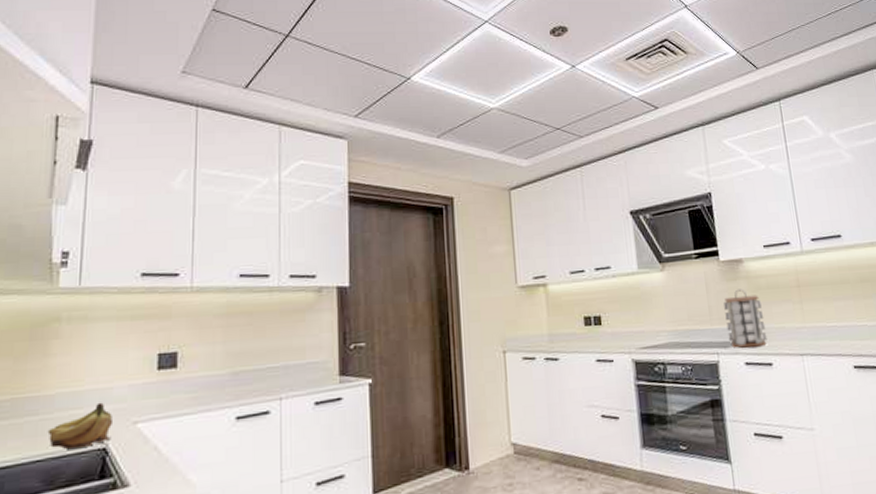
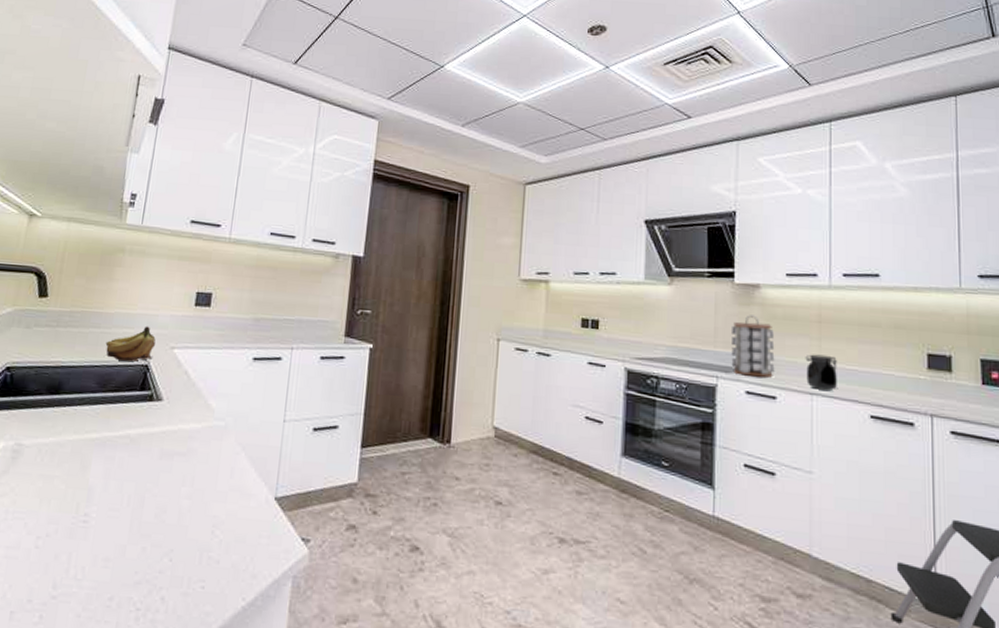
jar: none [791,316,822,351] -> present [805,354,837,392]

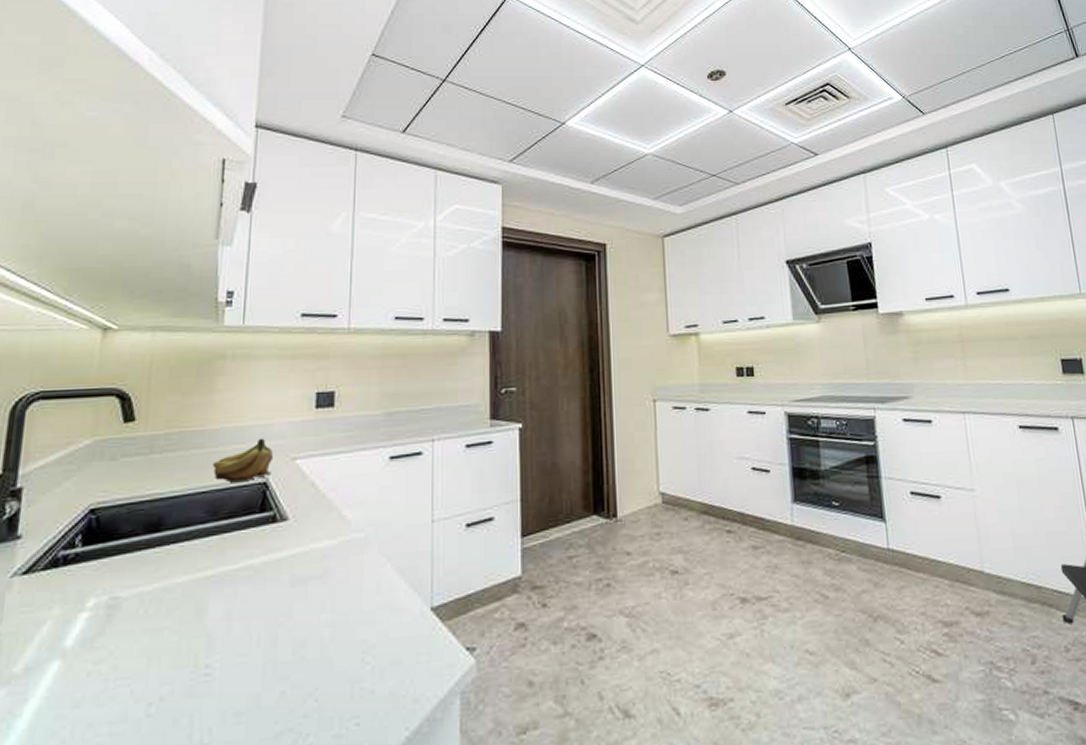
spice rack: present [731,315,775,378] -> none [882,342,927,404]
jar: present [805,354,837,392] -> none [953,373,985,409]

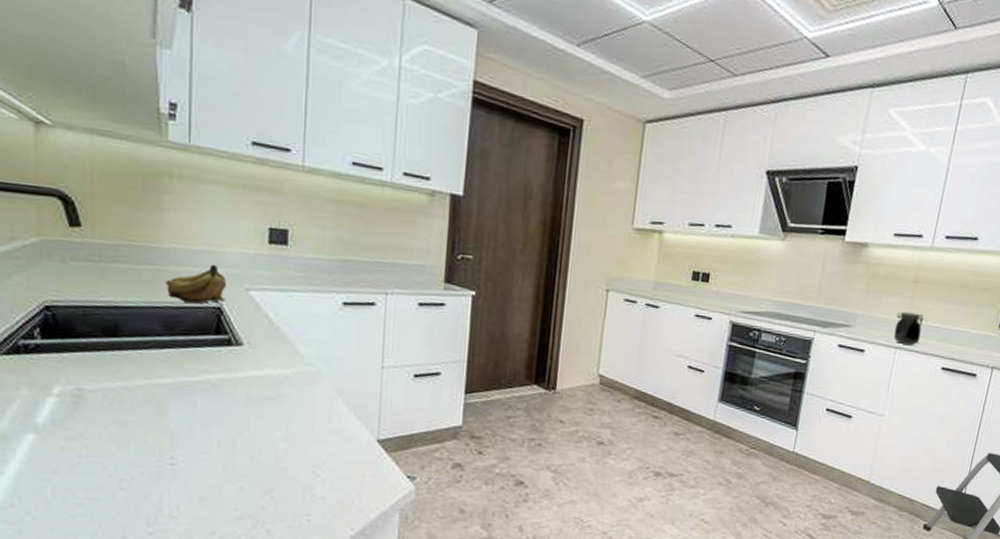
jar: none [953,373,985,409] -> present [893,311,924,346]

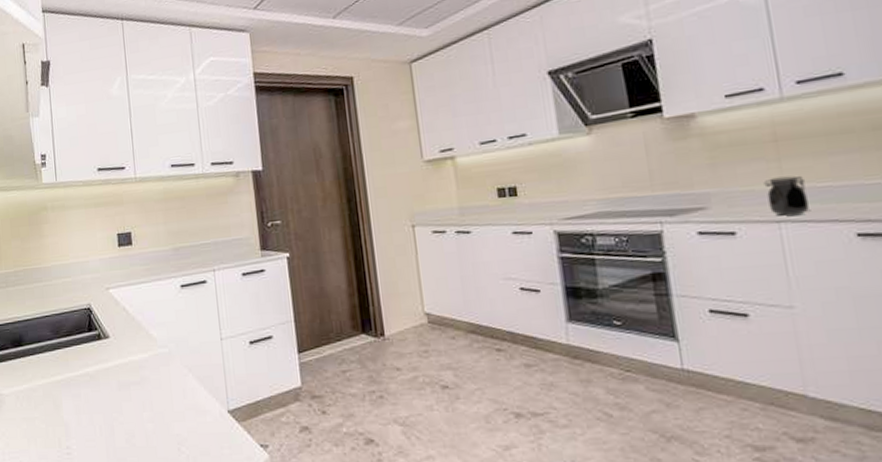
fruit: present [165,264,226,304] -> none [50,272,93,309]

